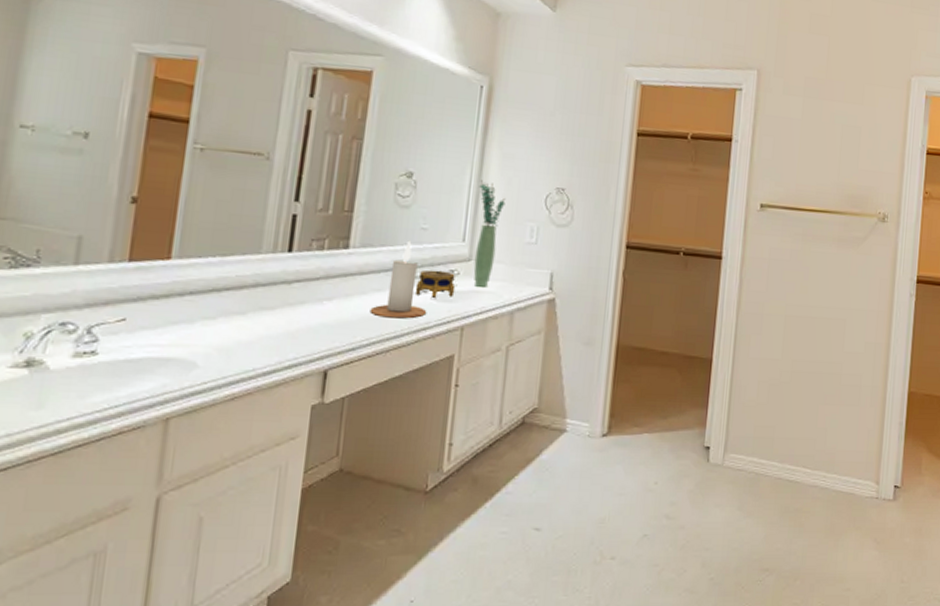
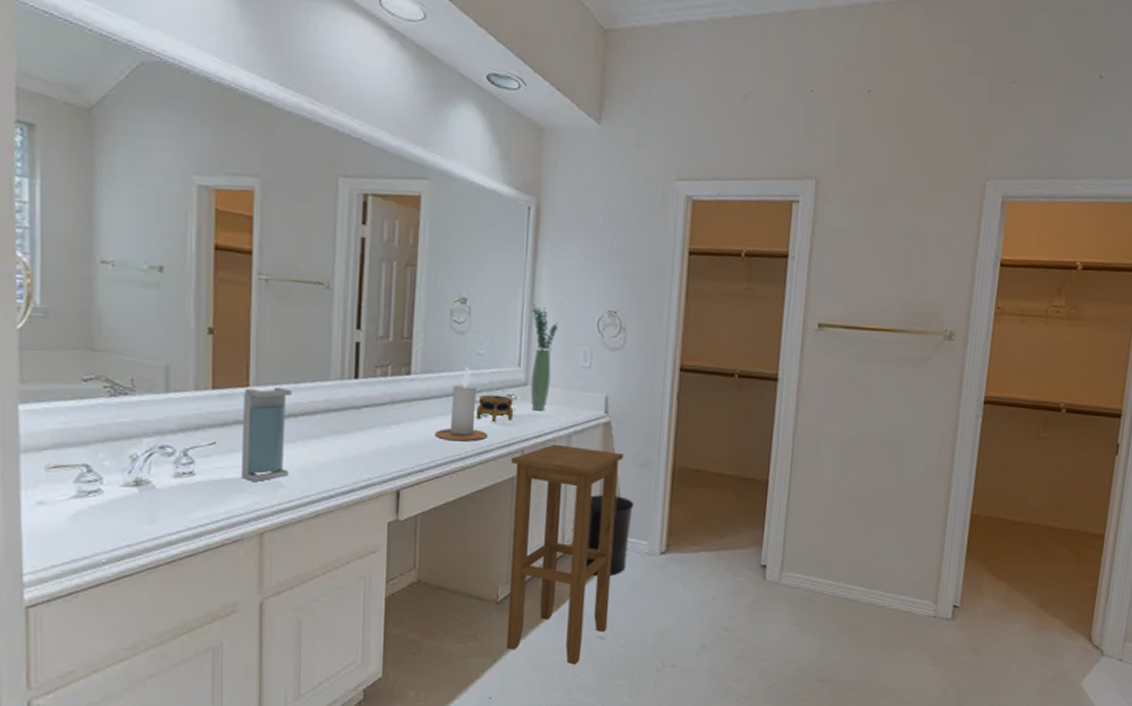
soap dispenser: none [150,259,219,363] -> present [240,387,293,483]
stool: none [433,321,567,559] -> present [506,444,623,664]
waste bin: none [523,374,577,461] -> present [585,495,635,576]

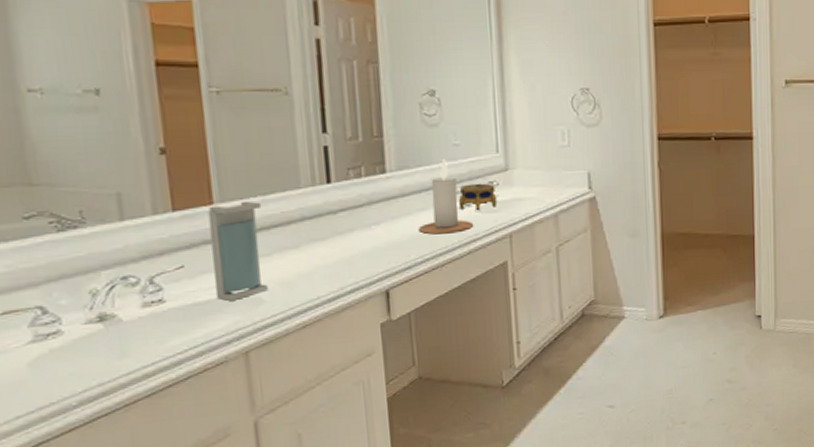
stool: present [506,444,623,664] -> none [500,225,615,436]
vase: present [530,304,558,411] -> none [503,90,532,195]
waste bin: present [585,495,635,576] -> none [583,268,628,347]

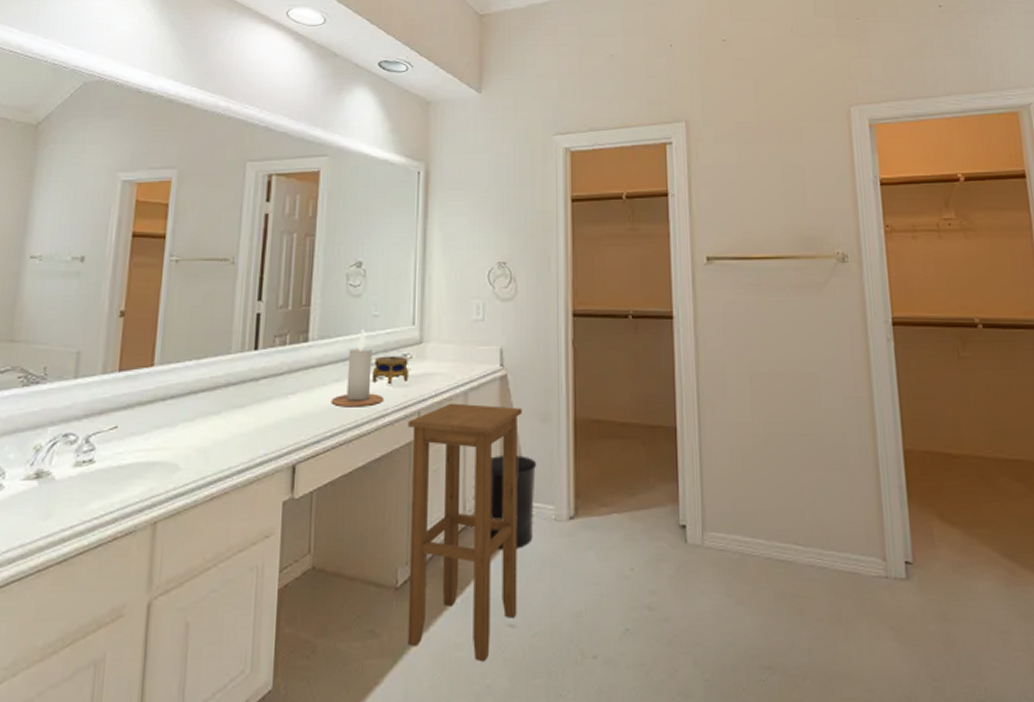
soap dispenser: present [208,201,269,302] -> none [138,364,195,467]
stool: none [500,225,615,436] -> present [407,403,522,661]
waste bin: none [583,268,628,347] -> present [489,455,537,549]

